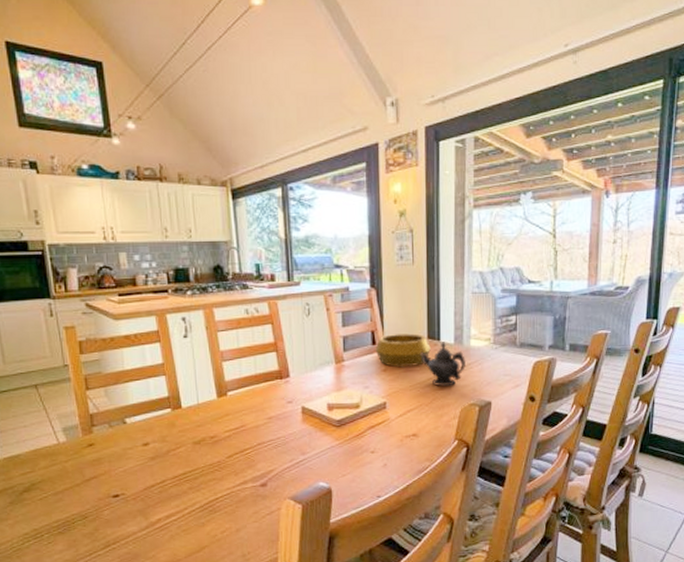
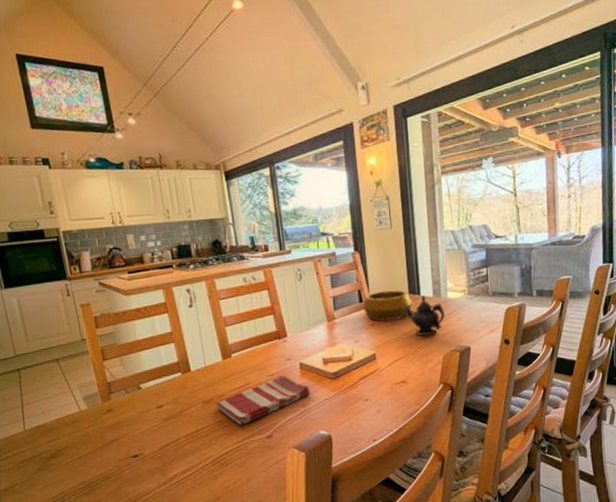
dish towel: none [206,419,311,470] -> present [215,375,310,425]

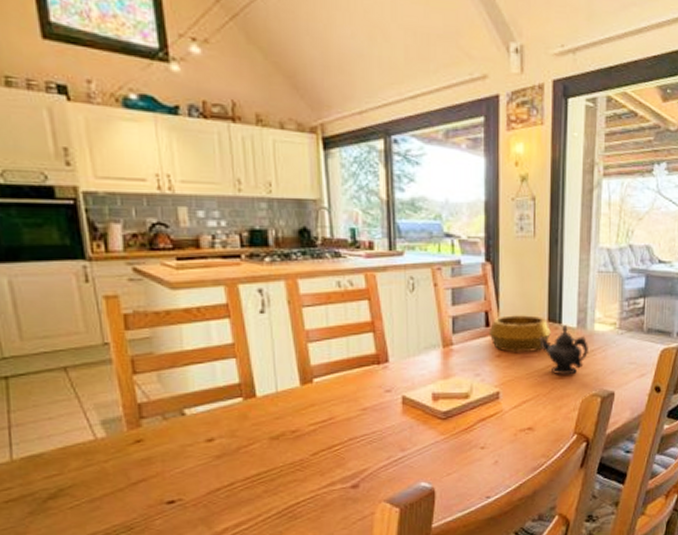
dish towel: present [215,375,310,425] -> none [286,410,412,470]

